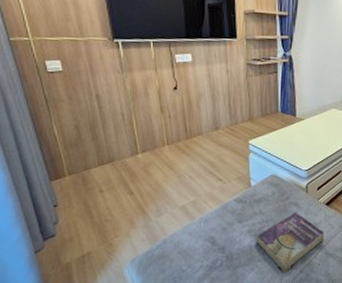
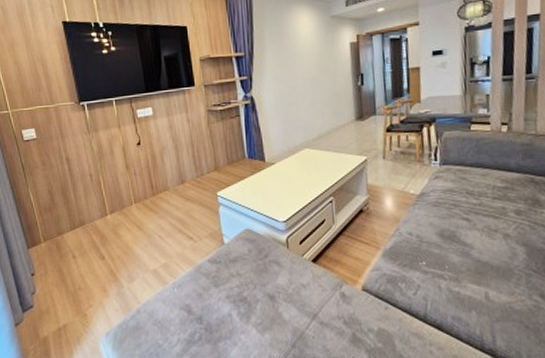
book: present [256,212,325,273] -> none [235,272,316,348]

